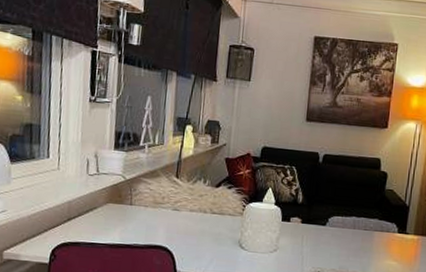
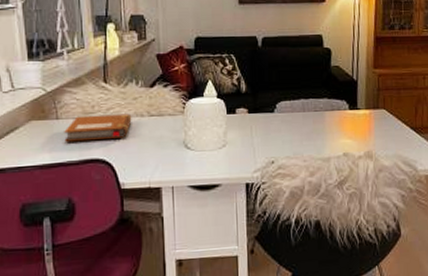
notebook: none [134,204,196,230] -> present [64,114,132,142]

